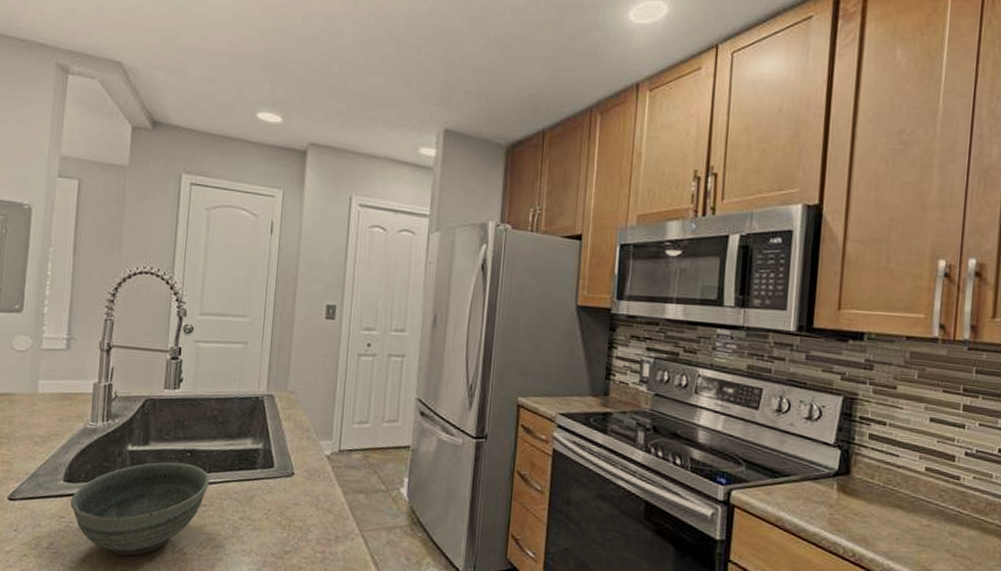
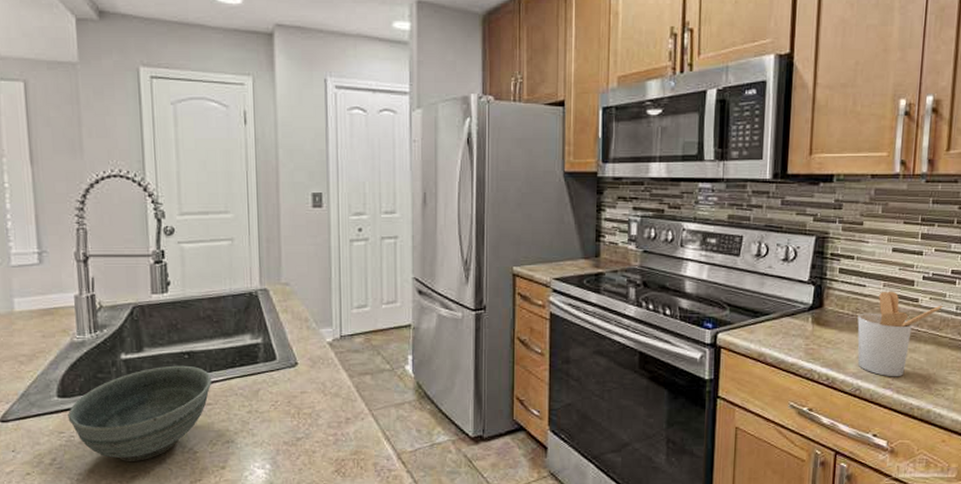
utensil holder: none [889,464,989,563] -> present [857,291,943,377]

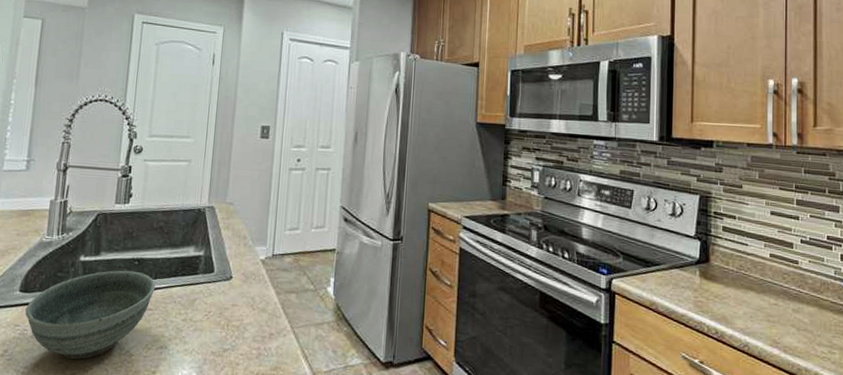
utensil holder: present [857,291,943,377] -> none [742,251,822,337]

